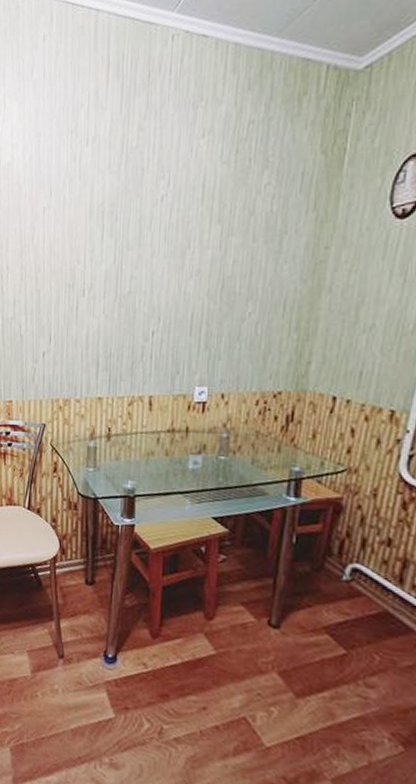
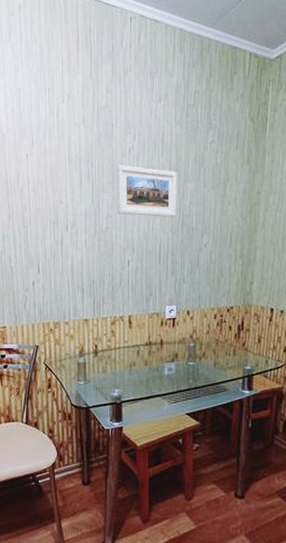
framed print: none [143,216,219,280] -> present [117,165,177,217]

